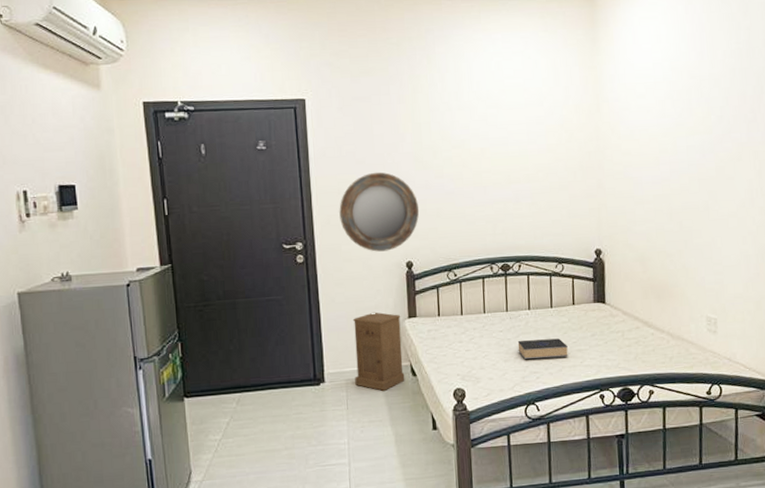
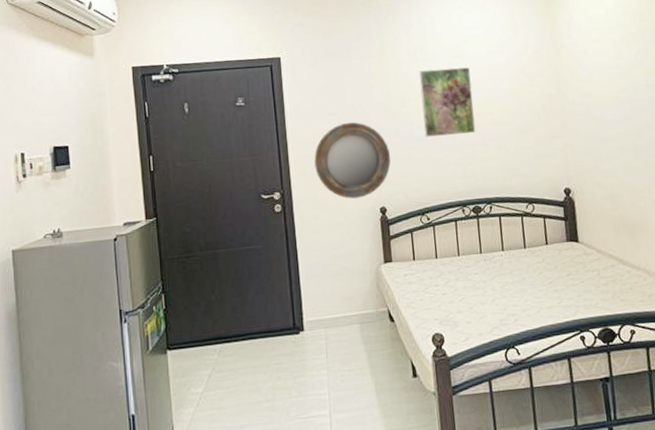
nightstand: present [352,312,405,391] -> none [329,258,383,338]
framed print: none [452,118,510,191] -> present [419,67,476,137]
book: present [517,338,568,360] -> none [493,279,545,302]

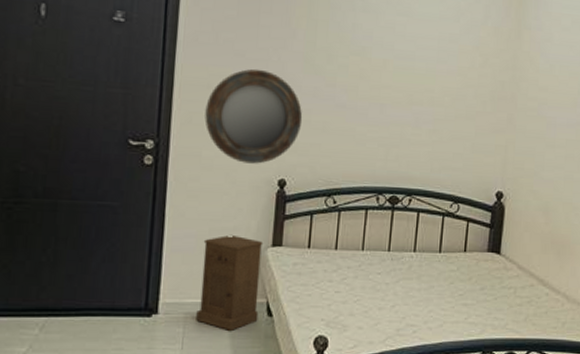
nightstand: none [329,258,383,338] -> present [196,234,263,331]
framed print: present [419,67,476,137] -> none [348,23,417,111]

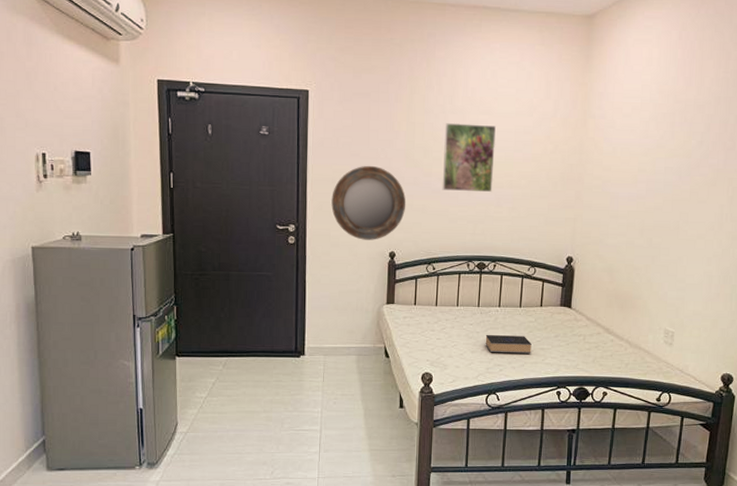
nightstand: present [196,234,263,331] -> none [332,295,380,368]
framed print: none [348,23,417,111] -> present [442,122,497,193]
book: none [396,286,453,311] -> present [485,334,532,354]

